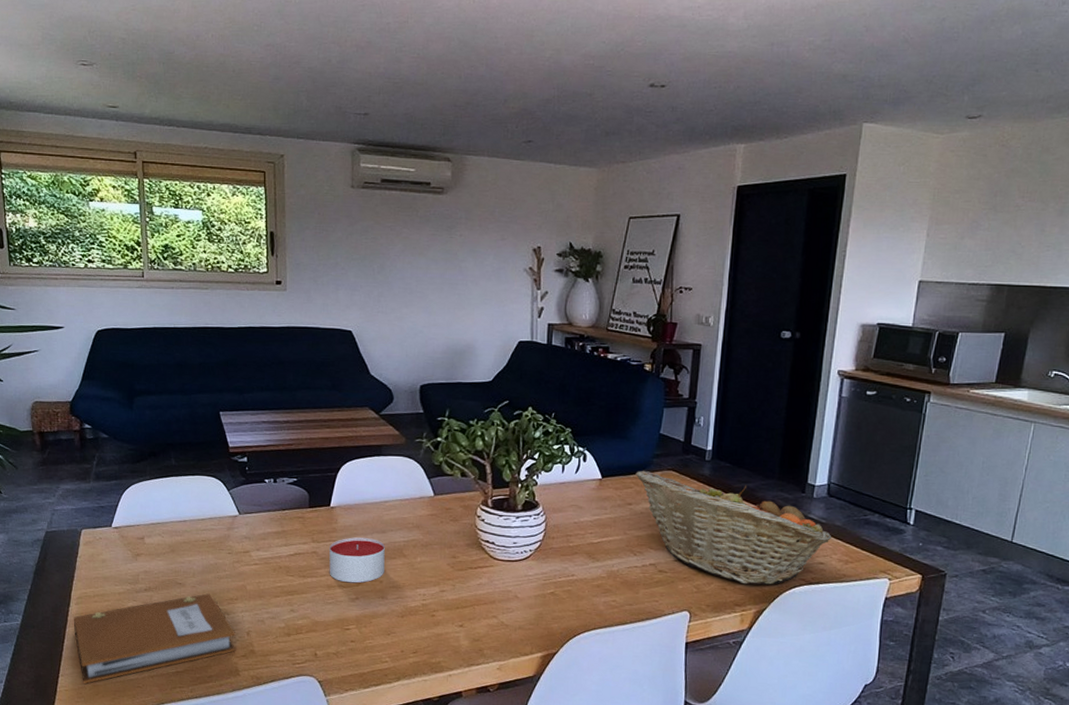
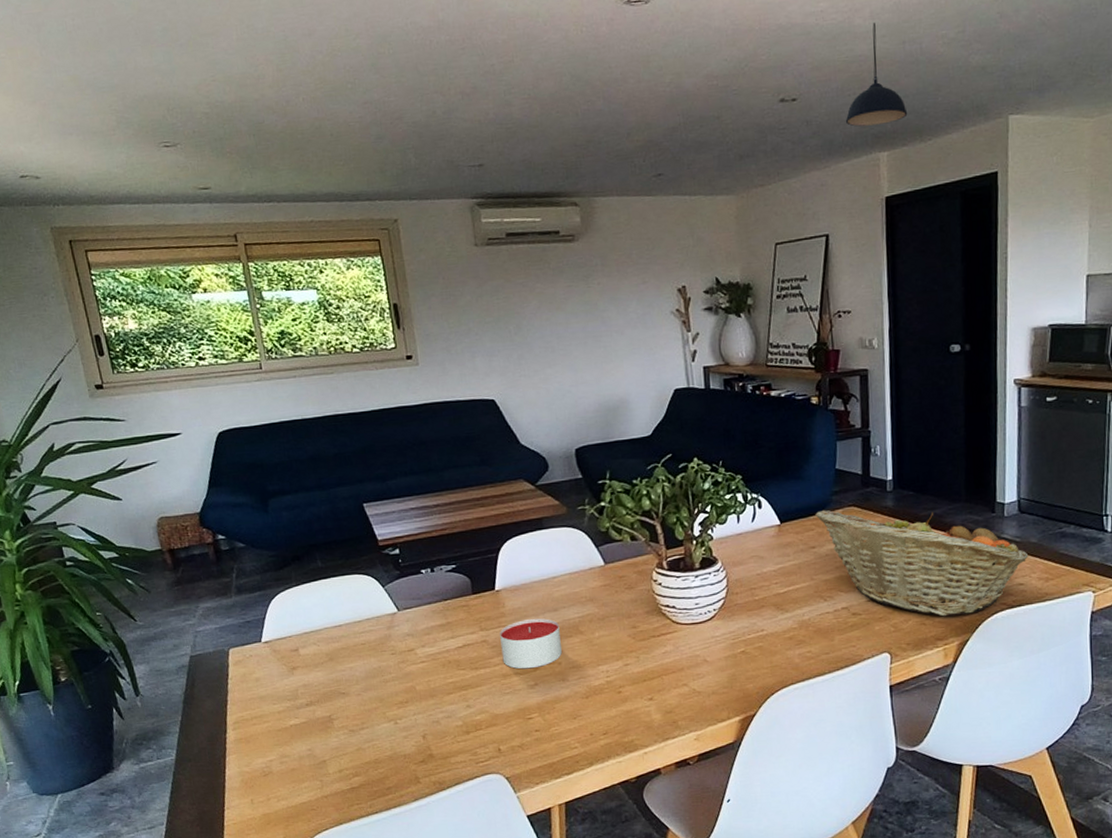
notebook: present [73,593,236,684] -> none [232,700,413,814]
pendant light: none [708,23,768,119] -> present [845,22,908,127]

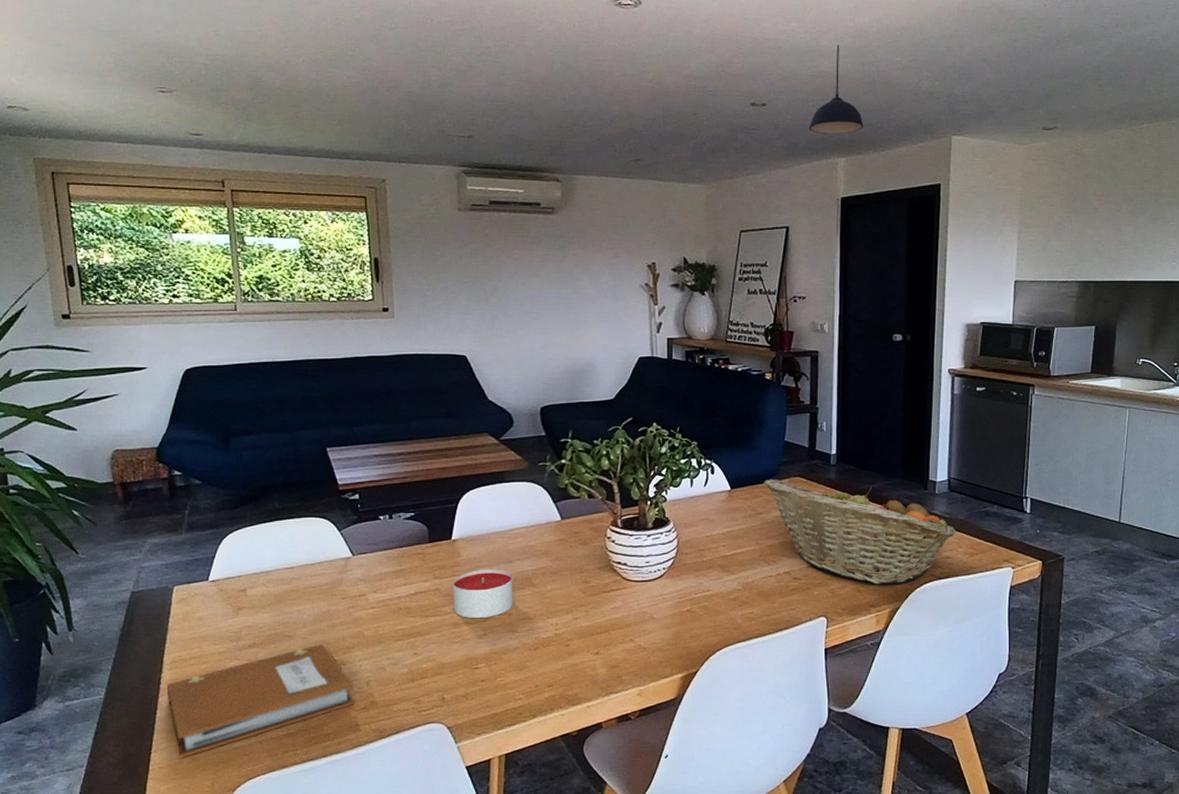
notebook: none [232,700,413,814] -> present [166,644,355,758]

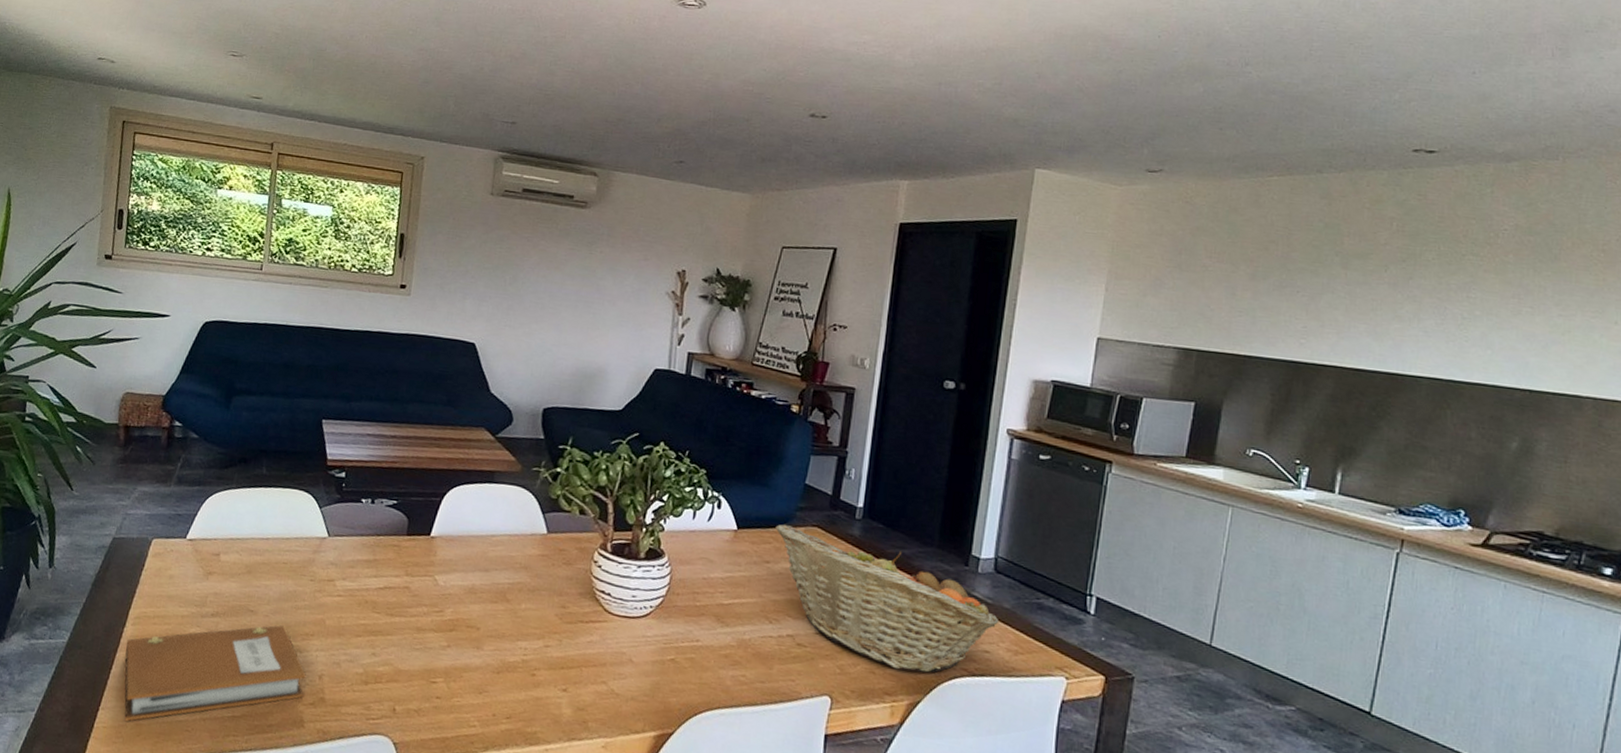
candle: present [453,570,513,619] -> none [420,573,487,628]
pendant light: present [808,45,864,135] -> none [871,61,934,155]

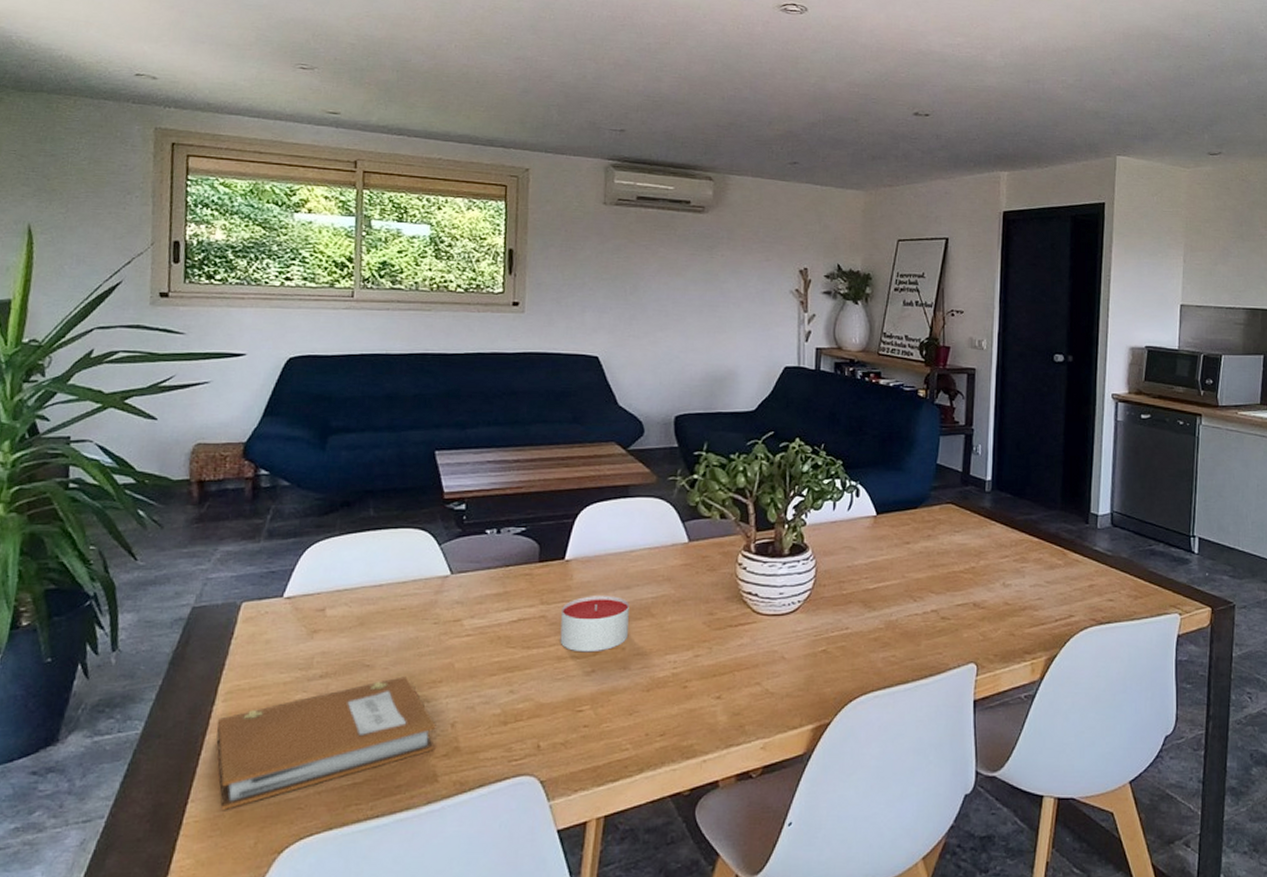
candle: none [420,573,487,628] -> present [560,596,629,653]
fruit basket: present [775,524,999,673] -> none [912,504,1119,629]

